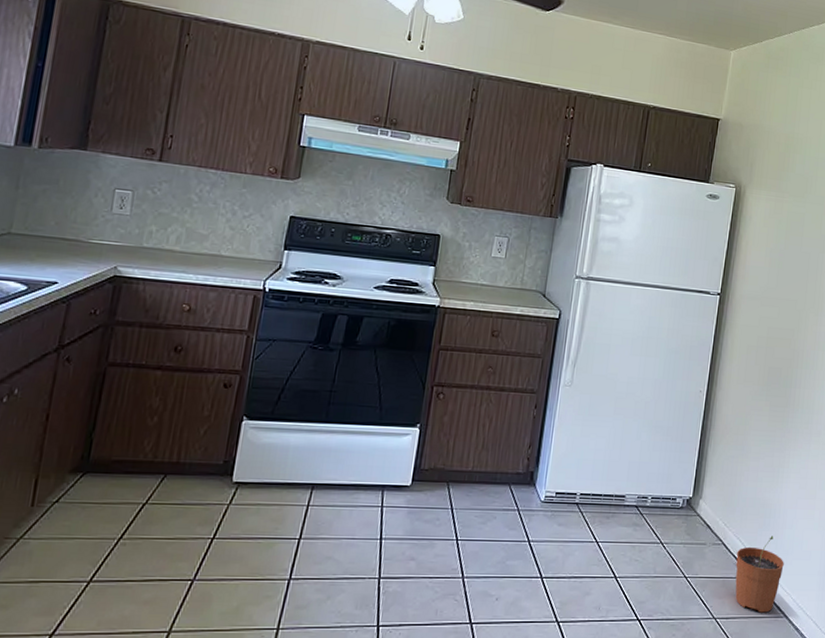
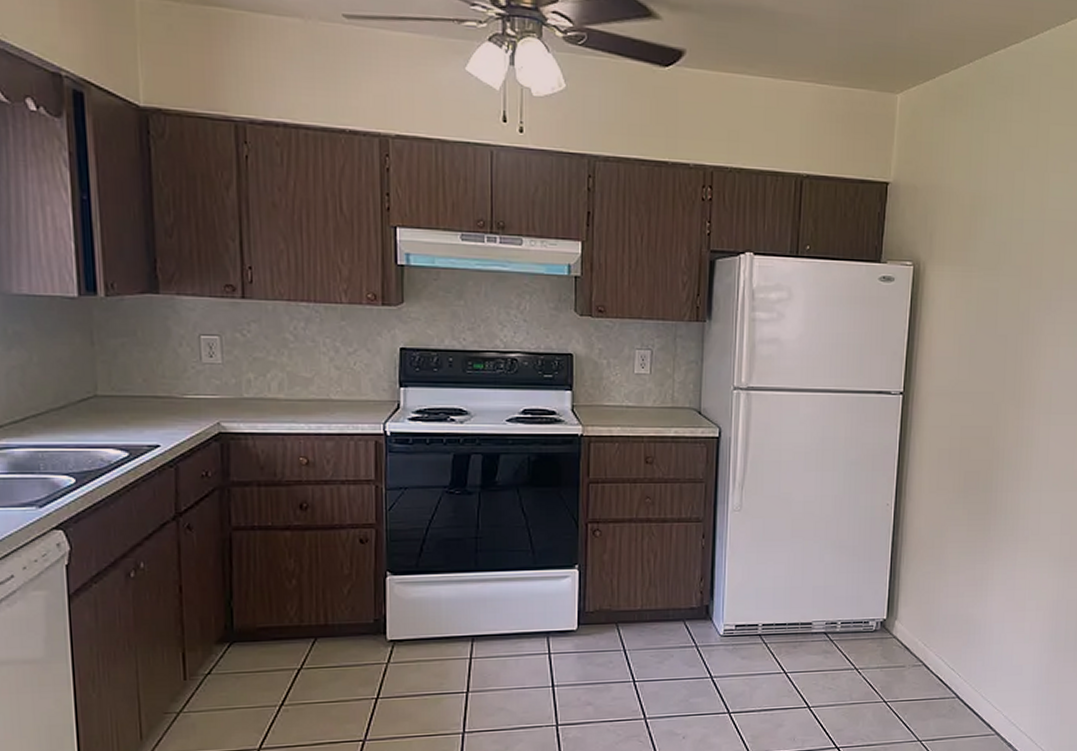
plant pot: present [735,535,784,613] -> none [939,652,993,732]

